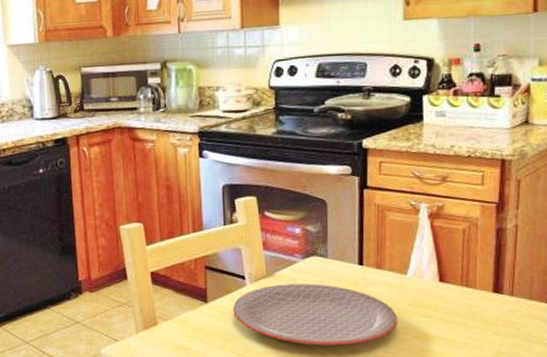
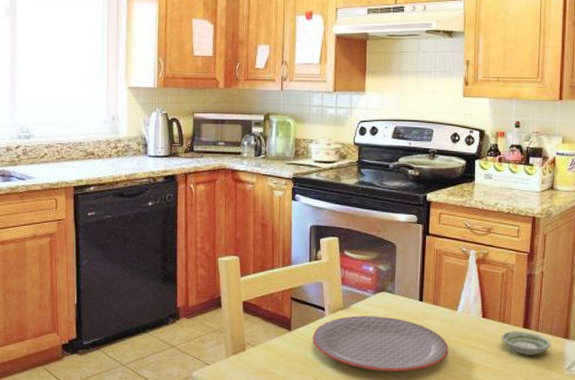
saucer: none [464,296,531,324] -> present [501,331,551,355]

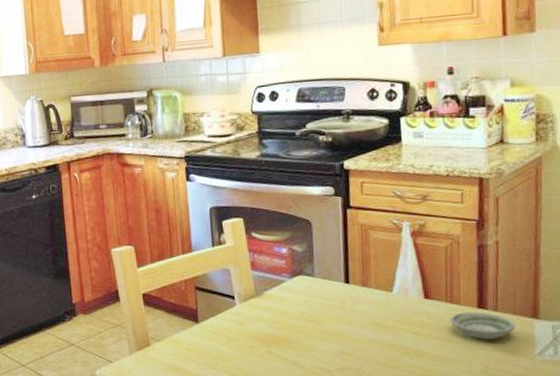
plate: present [313,316,449,372] -> none [223,302,386,364]

